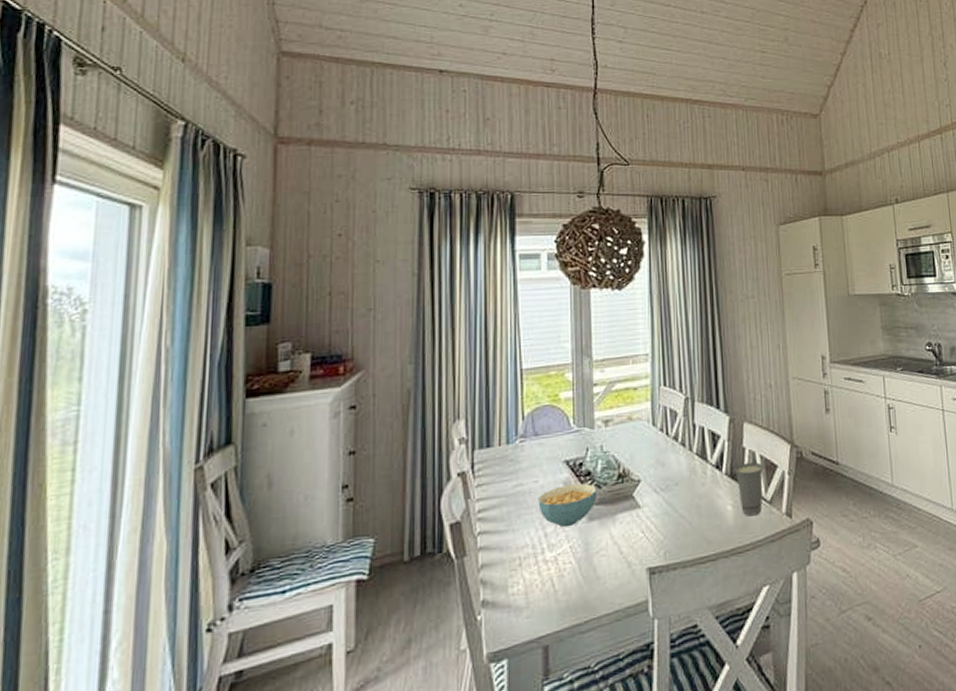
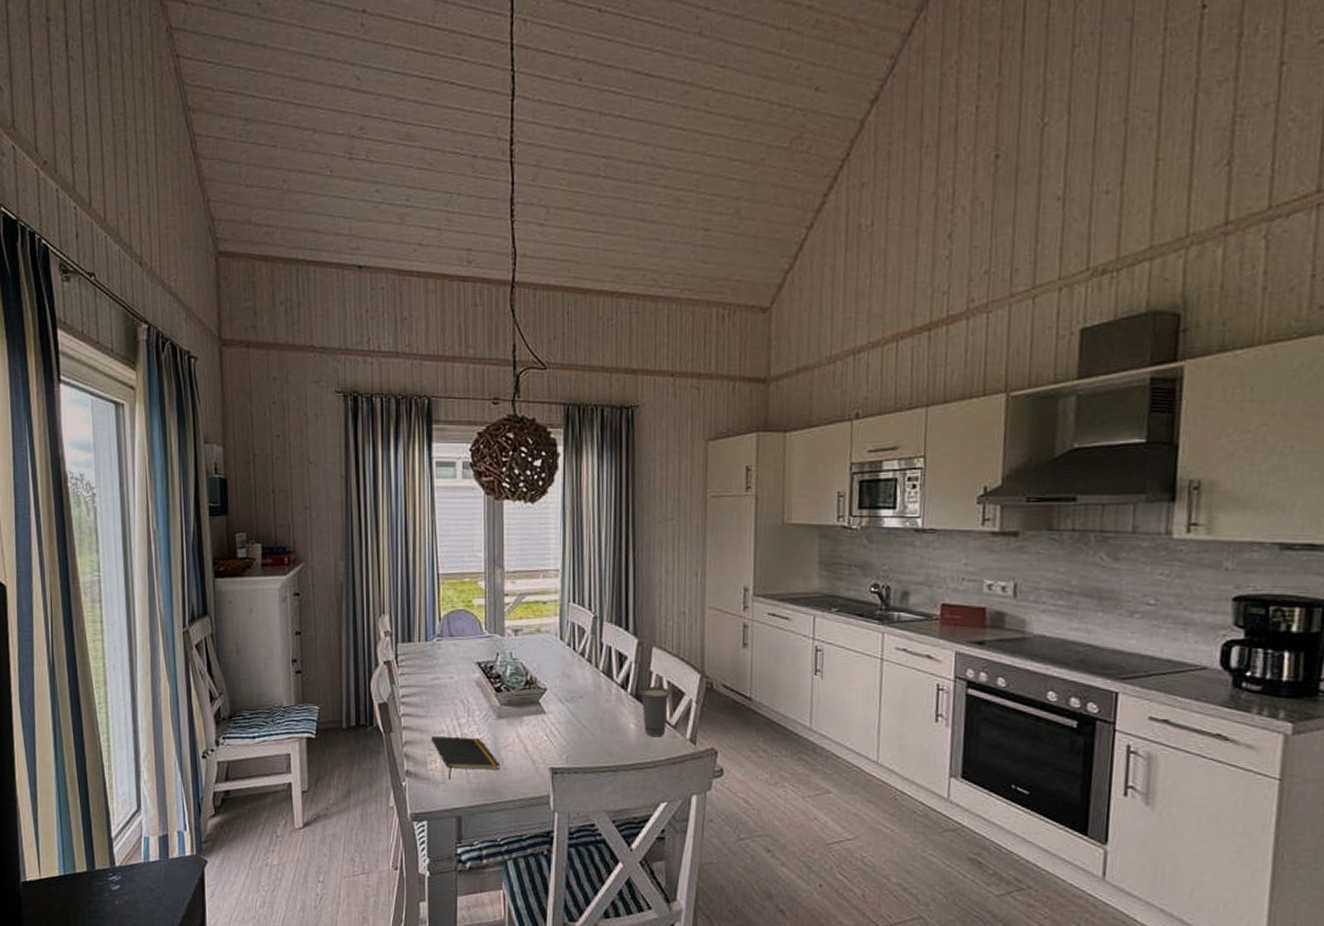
notepad: none [513,546,593,603] -> present [431,736,501,780]
cereal bowl: present [538,483,597,528] -> none [453,684,505,721]

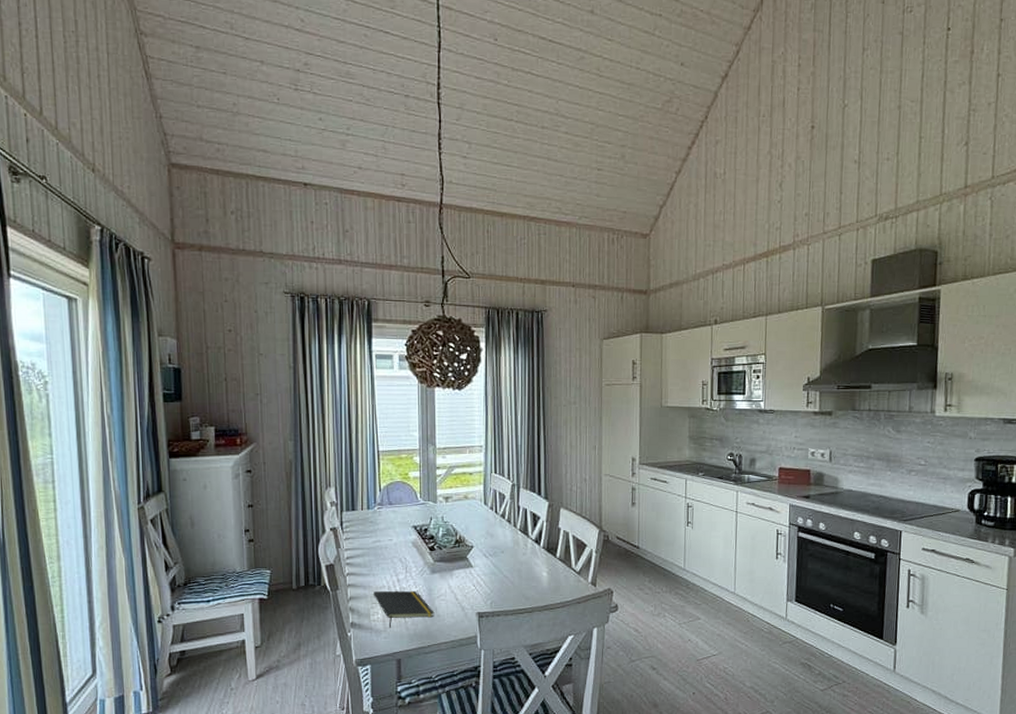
cup: present [639,686,672,737] -> none [550,541,576,582]

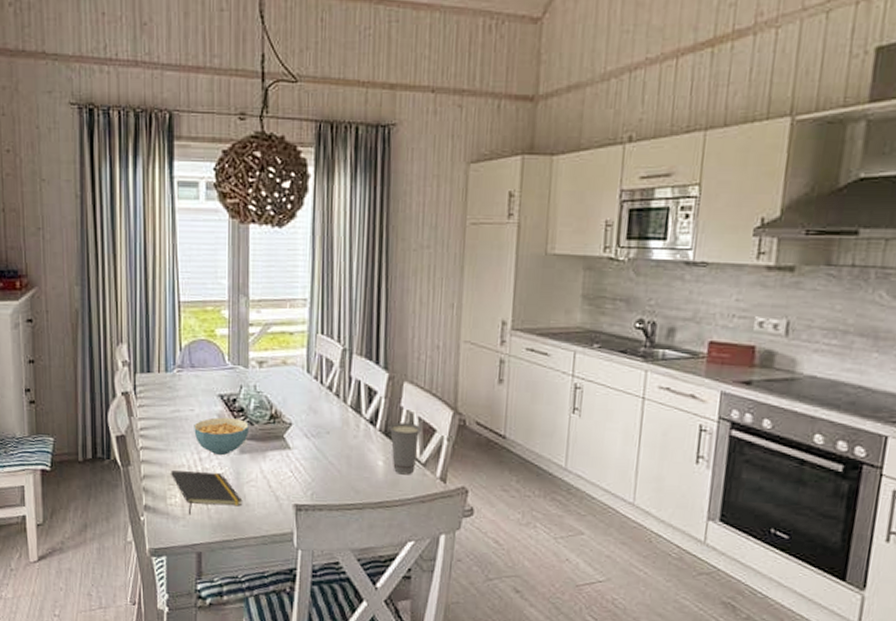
cereal bowl: none [392,545,438,576] -> present [194,417,249,456]
cup: none [550,541,576,582] -> present [389,422,423,475]

